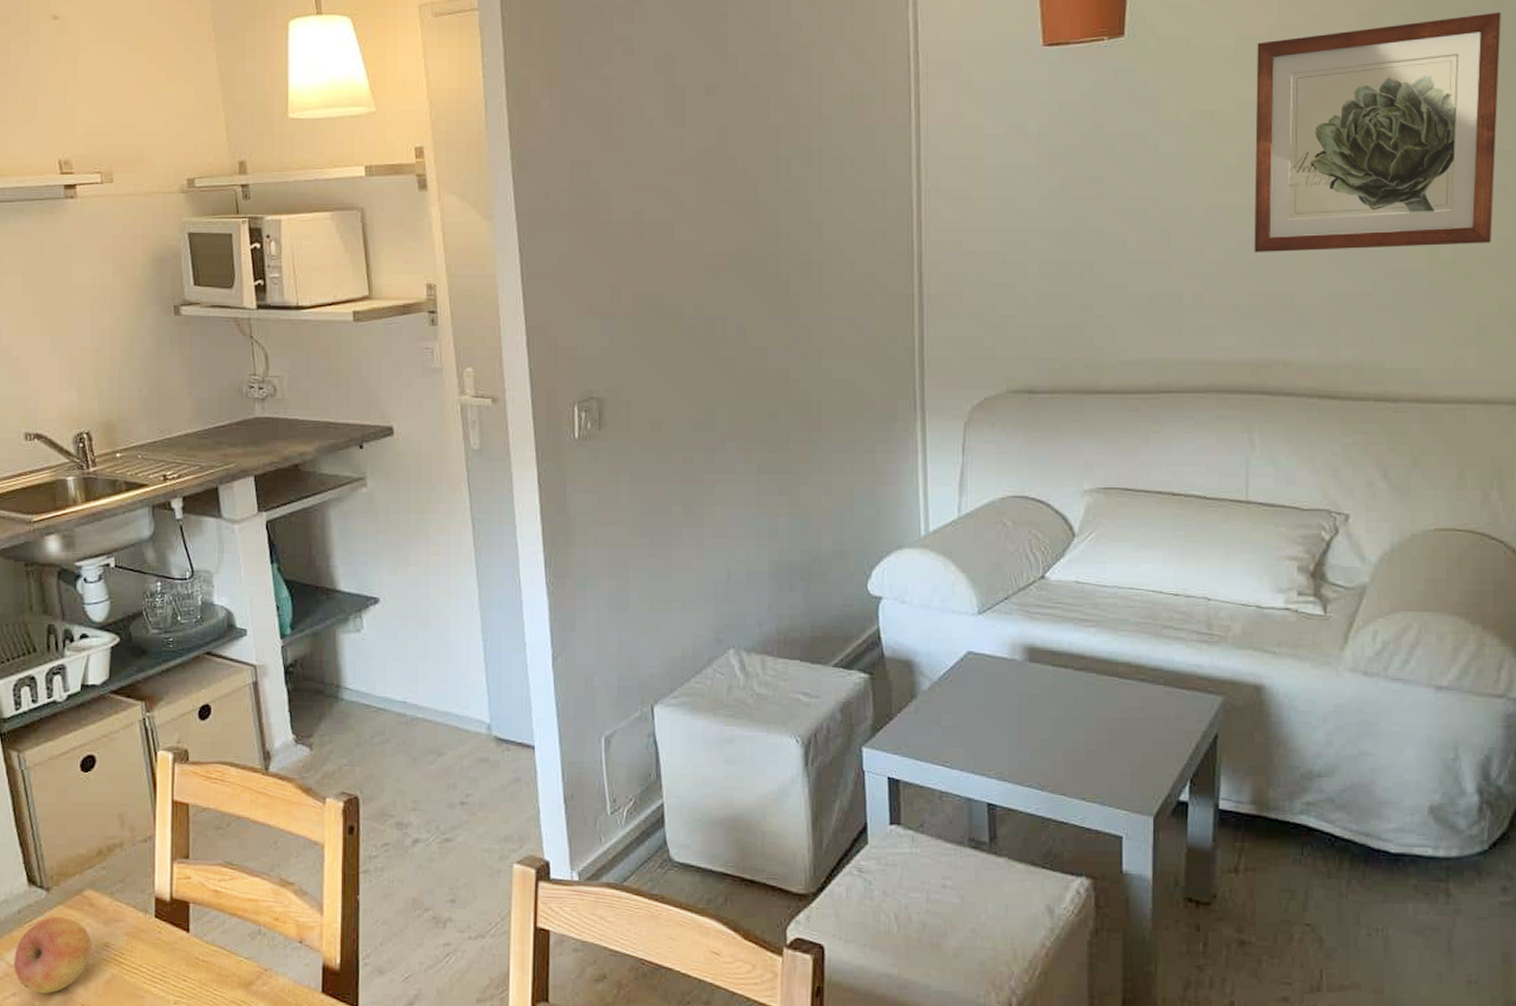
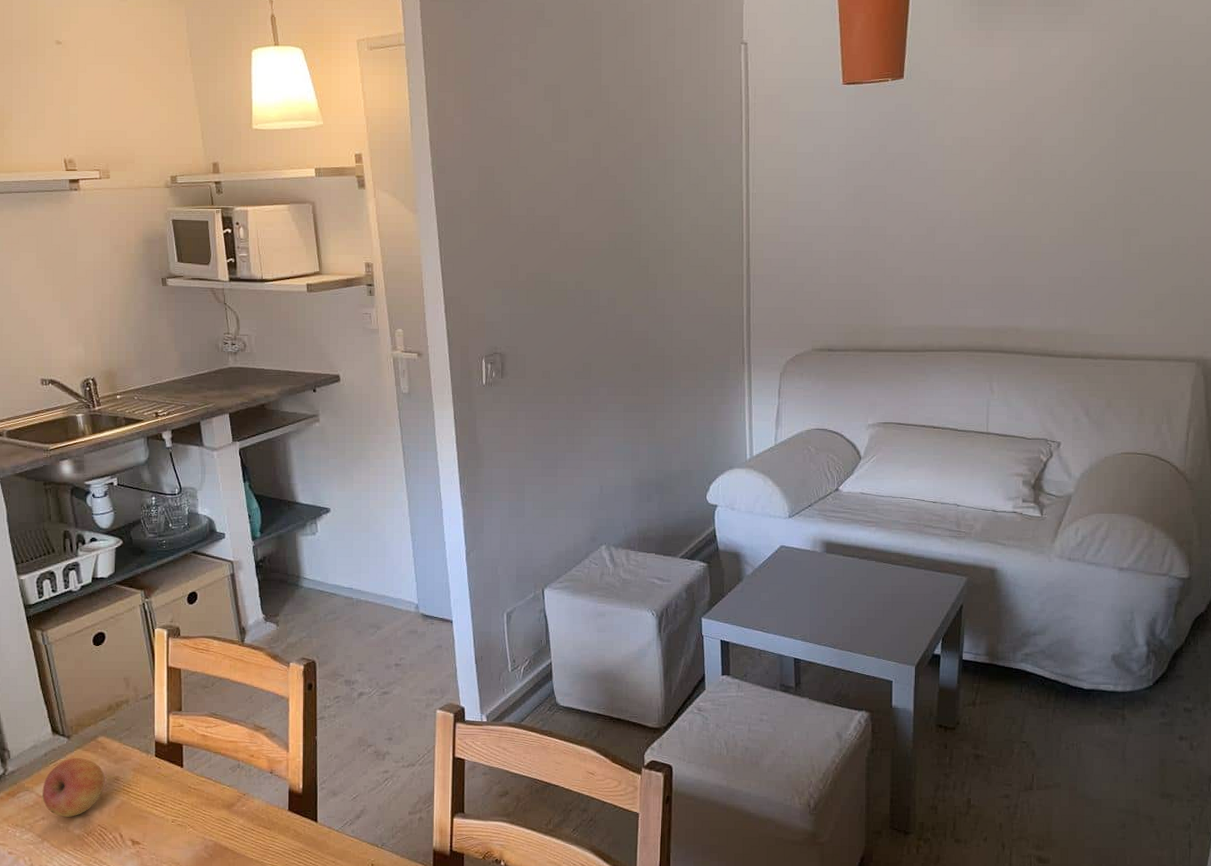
wall art: present [1254,13,1501,252] -> none [996,67,1179,246]

